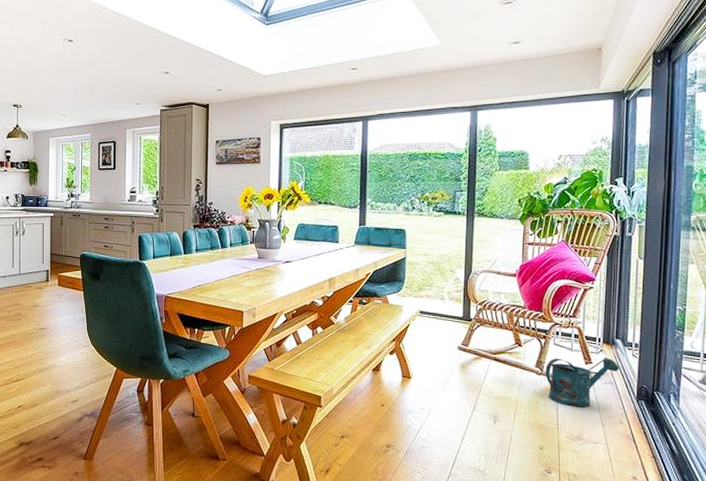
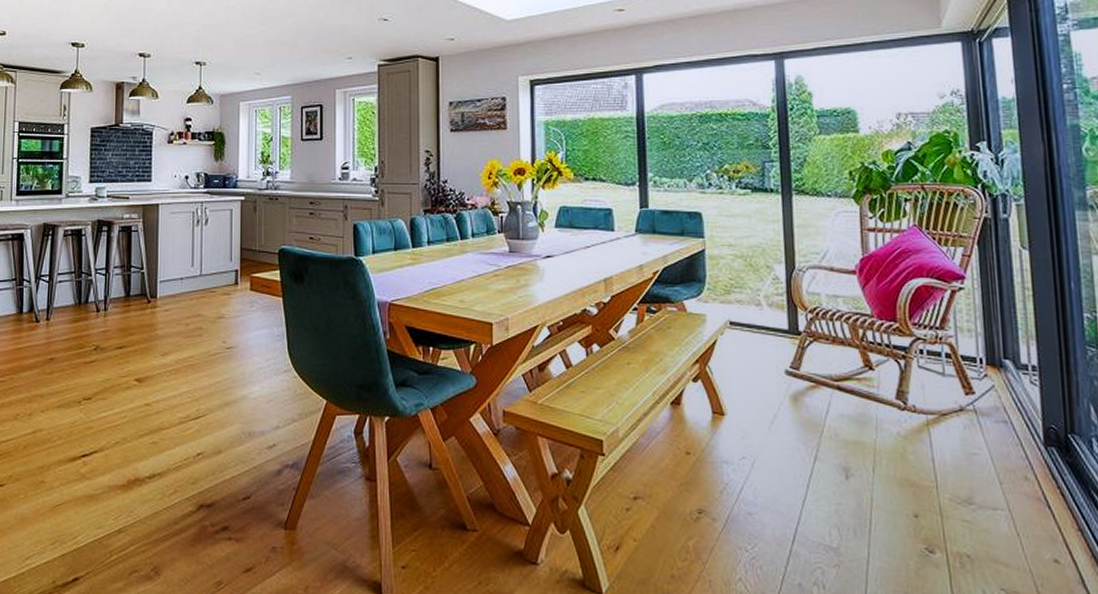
watering can: present [545,358,619,407] -> none [910,386,1014,457]

